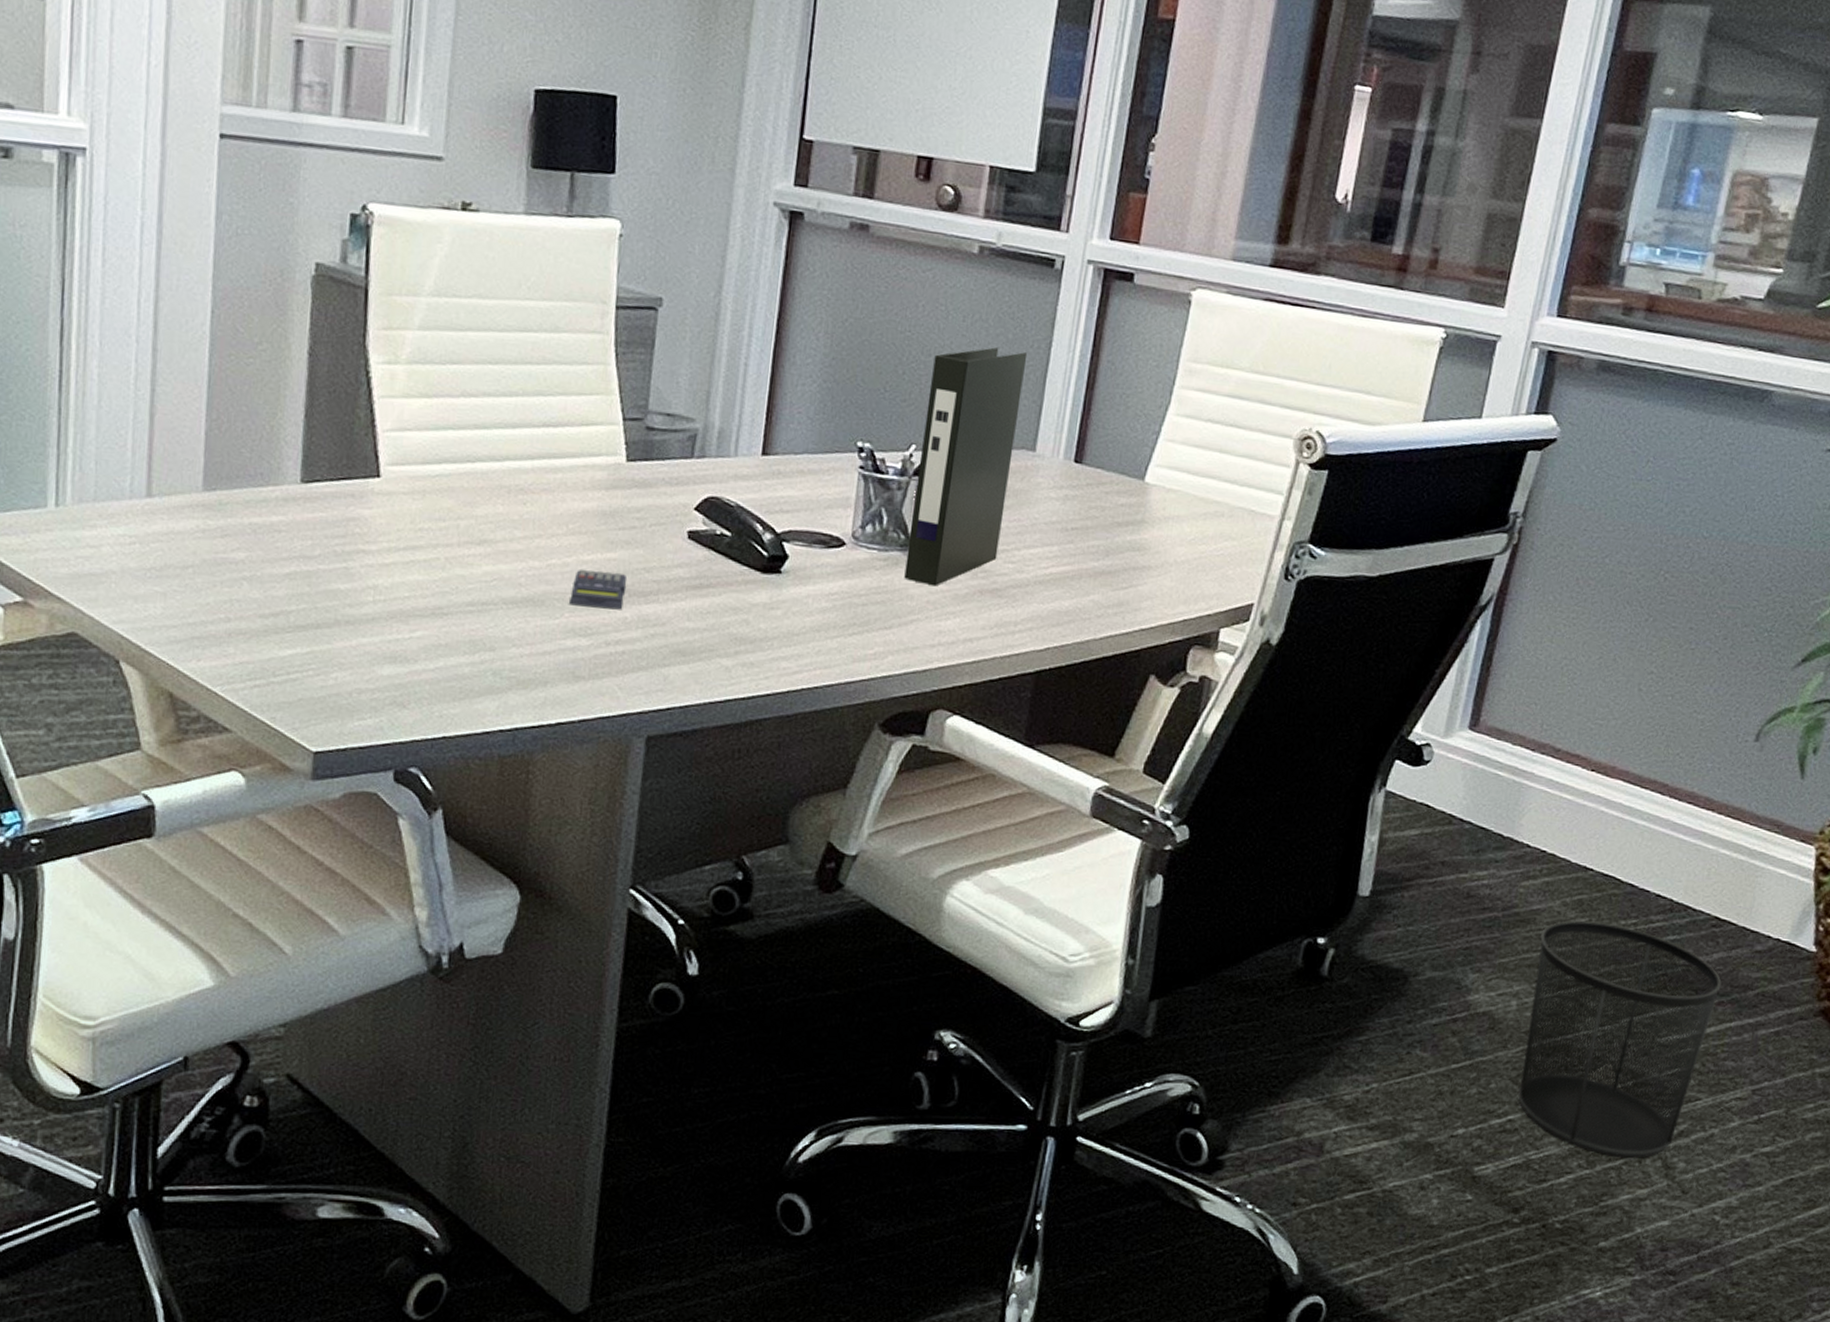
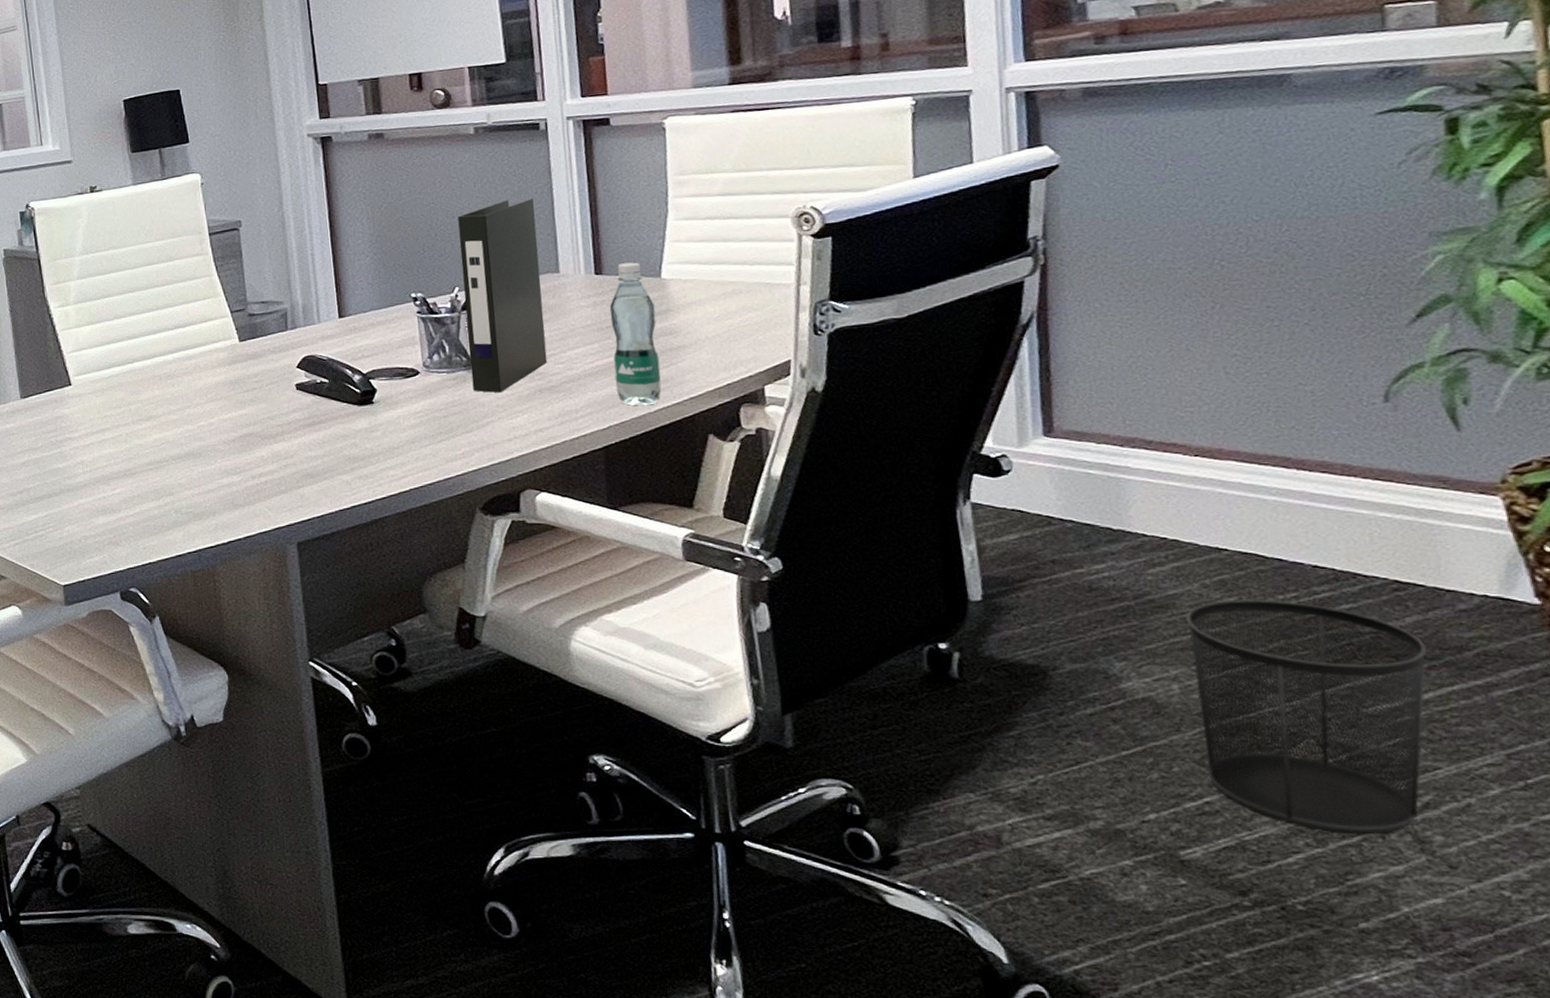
calculator: present [570,569,628,610] -> none [219,423,259,453]
bottle: none [1064,454,1130,631] -> present [609,262,662,406]

